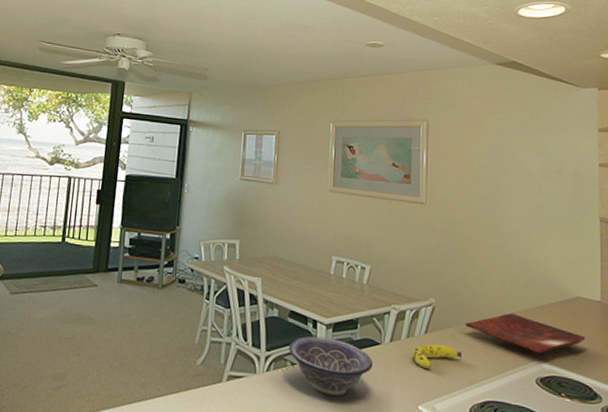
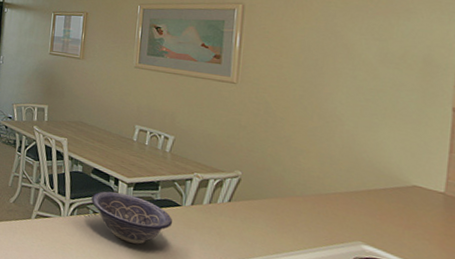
fruit: present [412,344,462,369] -> none [213,211,268,233]
cutting board: present [465,313,585,354] -> none [273,193,420,236]

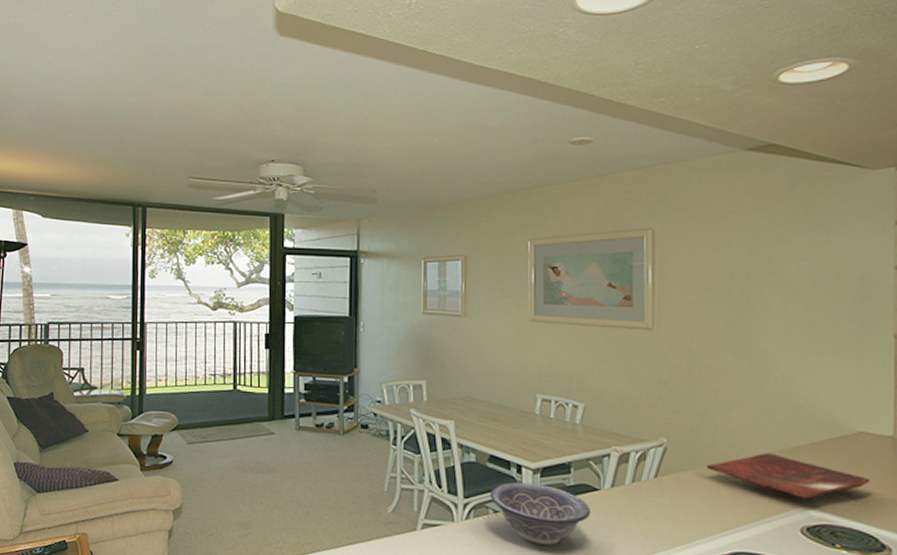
cutting board: none [273,193,420,236] -> present [706,452,870,499]

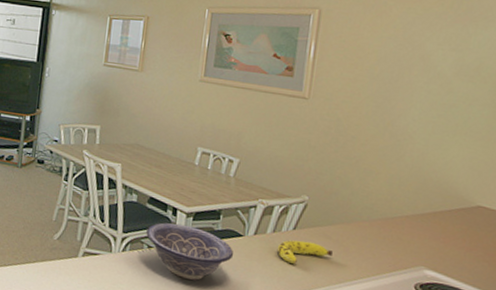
fruit: none [639,489,702,516] -> present [277,240,333,264]
cutting board: present [706,452,870,499] -> none [339,216,481,261]

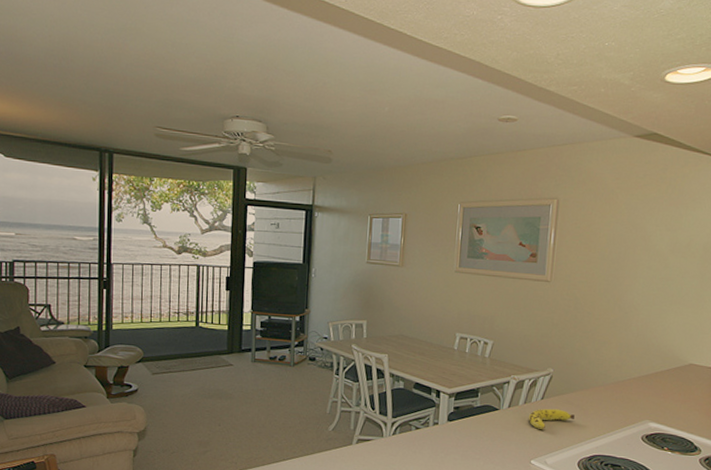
decorative bowl: present [146,222,234,281] -> none [413,404,492,454]

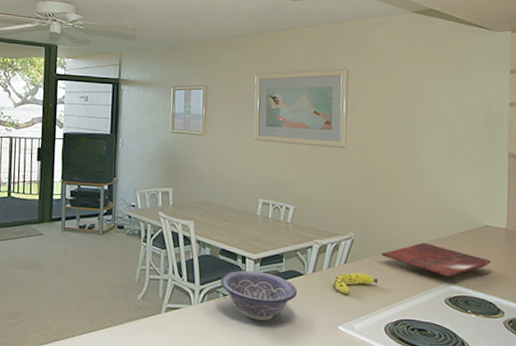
decorative bowl: none [413,404,492,454] -> present [221,270,298,321]
cutting board: none [579,379,693,414] -> present [381,242,491,277]

